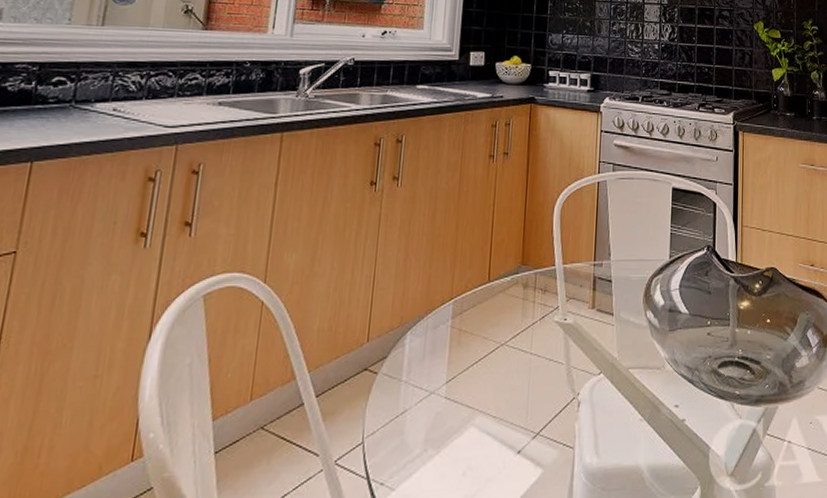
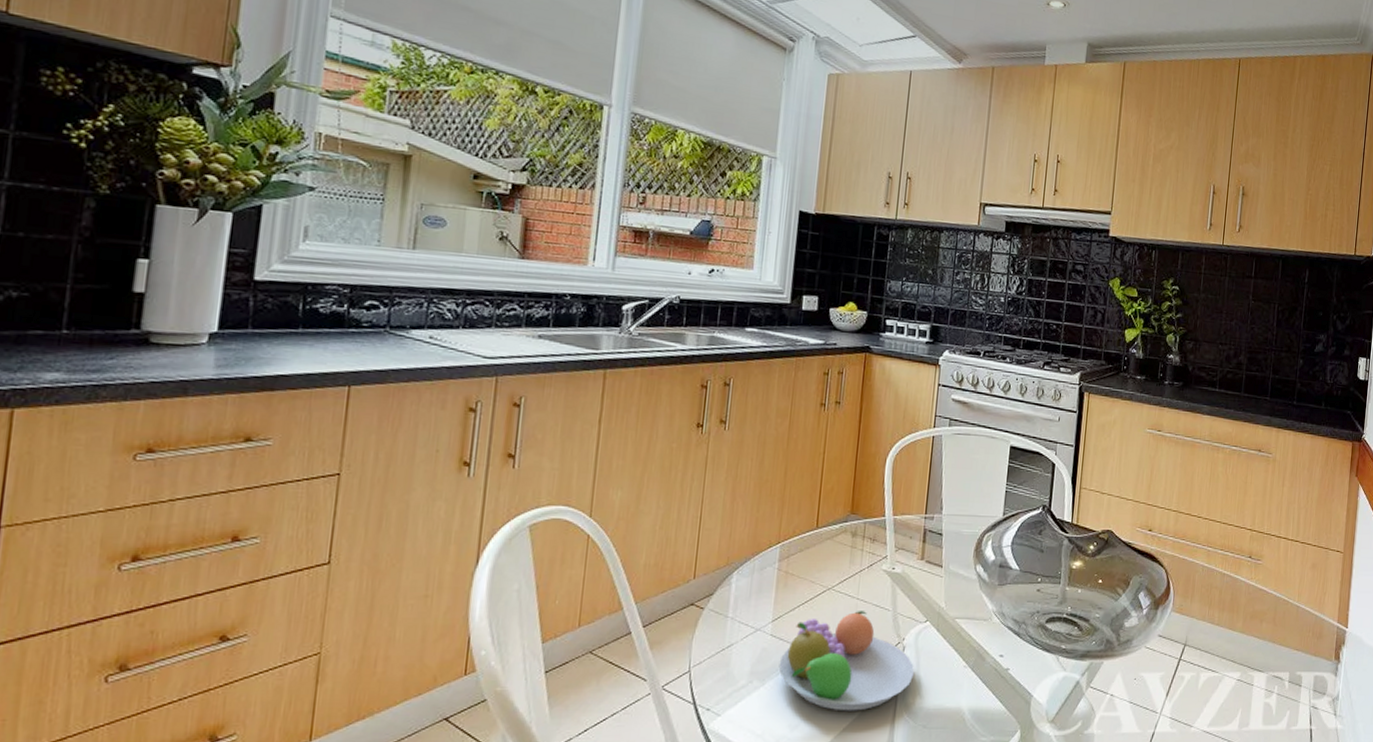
fruit bowl: none [453,366,591,477] -> present [779,611,915,711]

